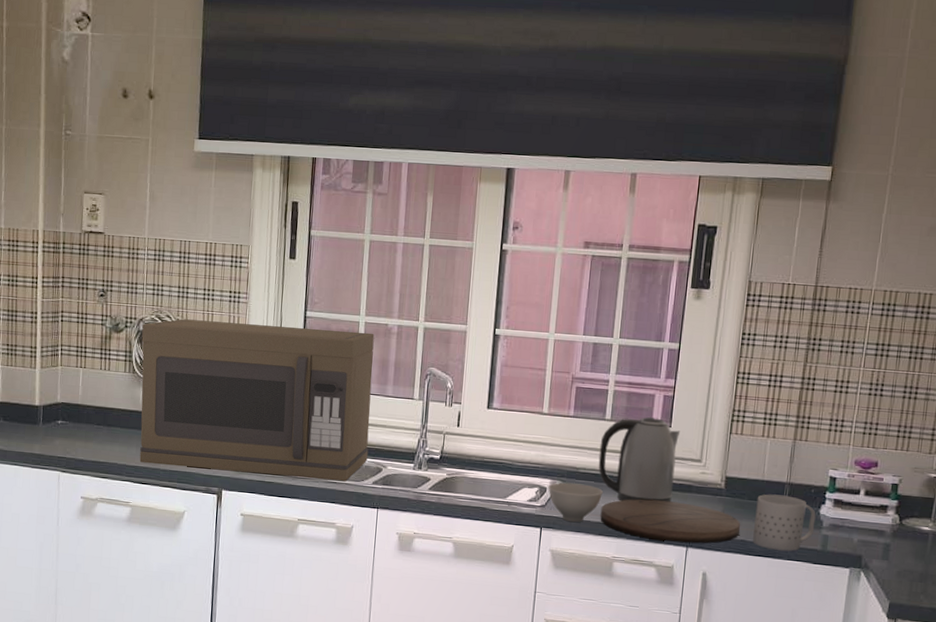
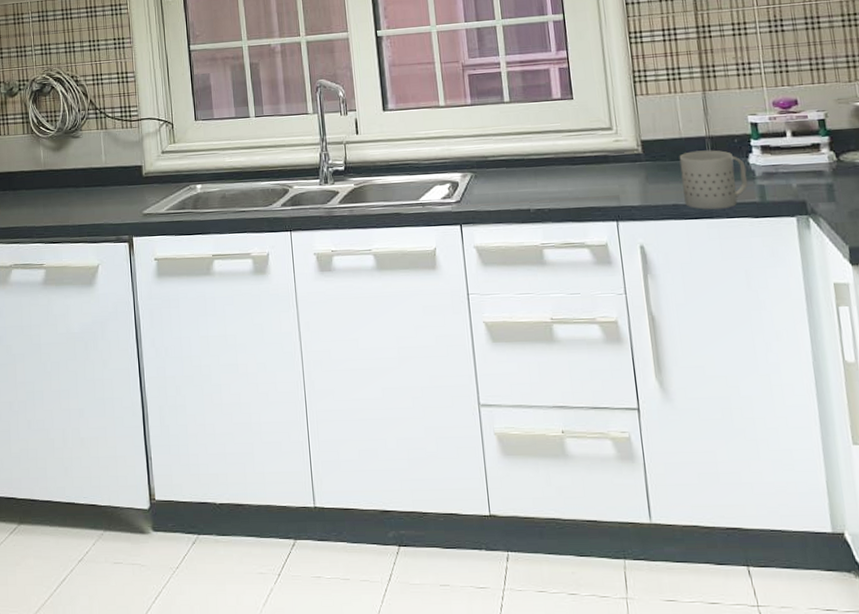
microwave: present [139,319,375,482] -> none [35,55,273,222]
bowl: present [548,482,604,522] -> none [459,172,518,213]
kettle: present [598,416,681,503] -> none [503,91,590,184]
cutting board: present [600,499,741,544] -> none [518,175,669,219]

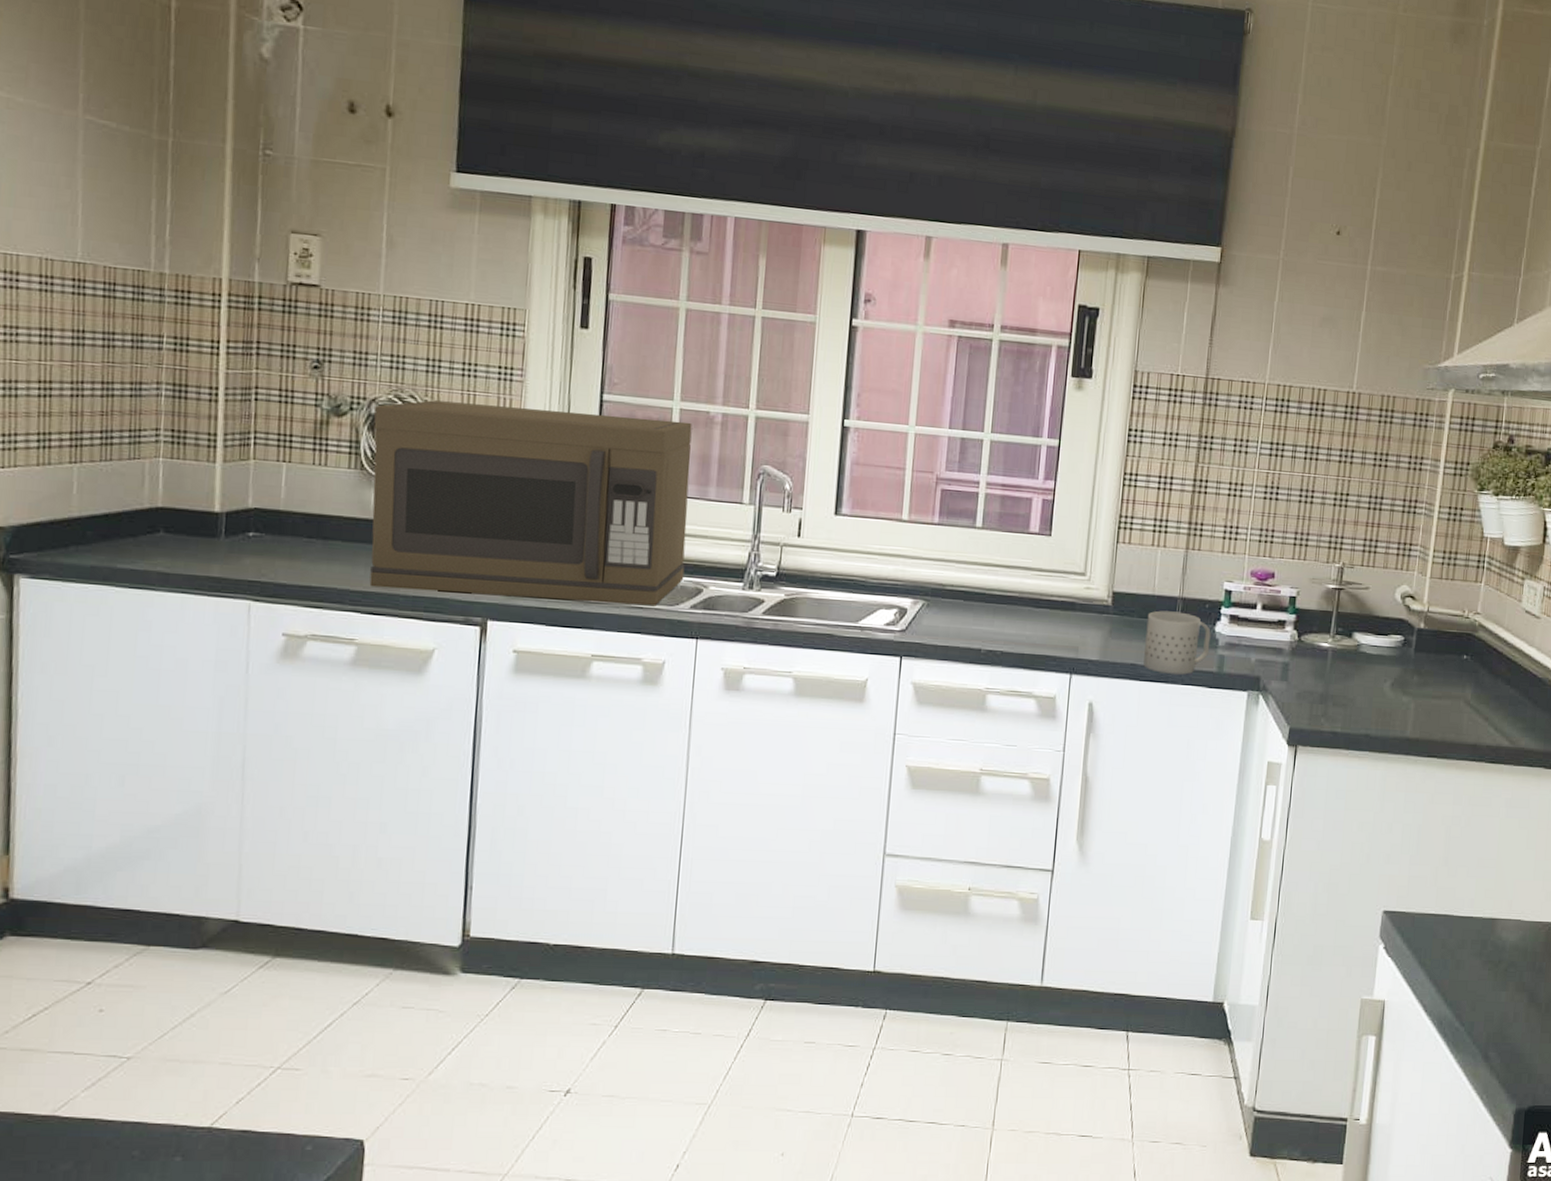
microwave: none [35,55,273,222] -> present [369,400,692,606]

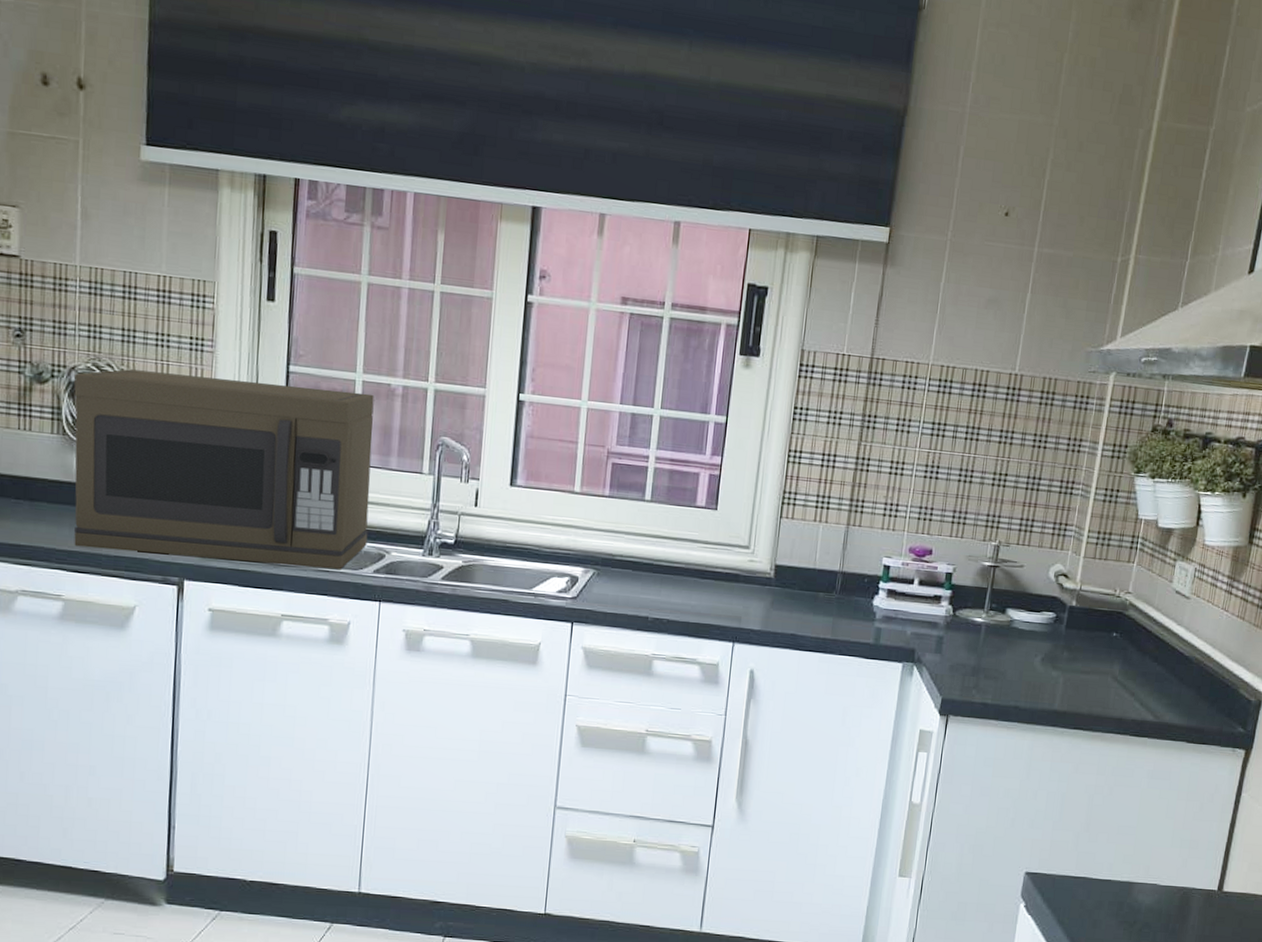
mug: present [1143,610,1211,676] -> none [803,583,869,646]

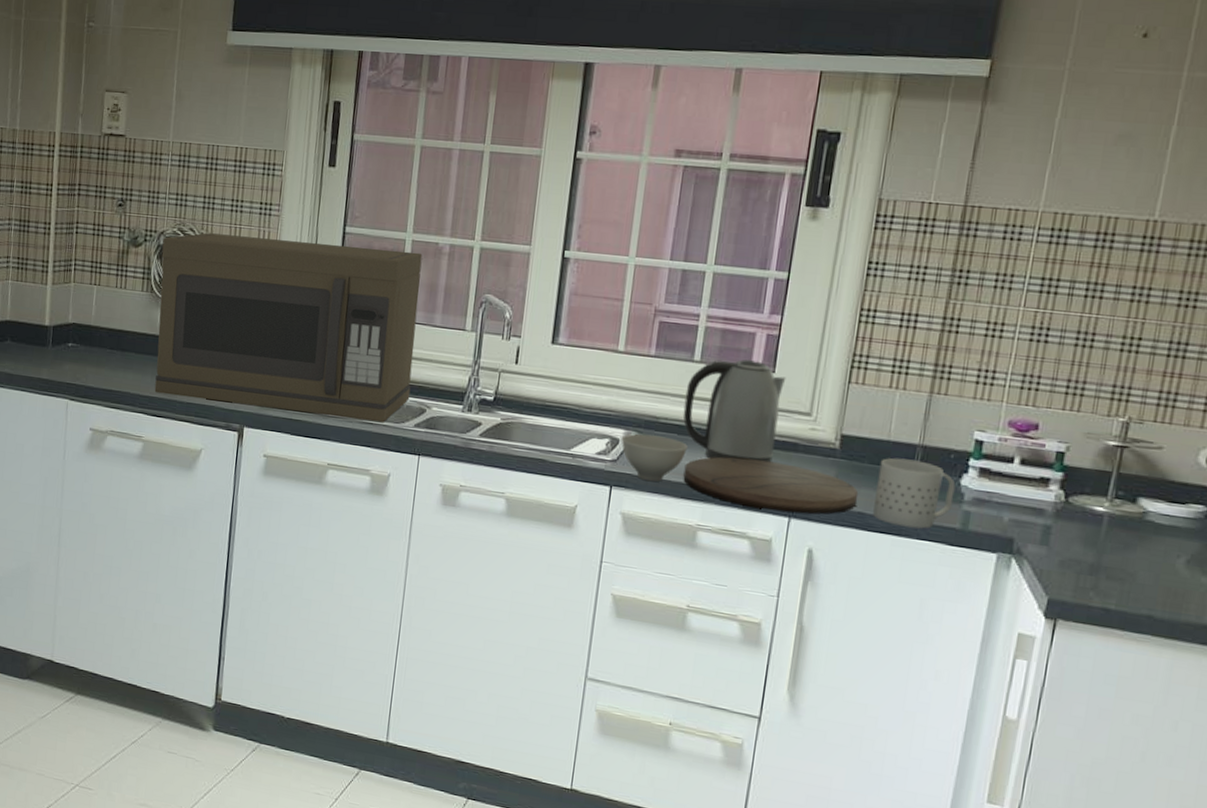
bowl: none [580,571,643,616] -> present [621,434,689,482]
kettle: none [636,497,727,593] -> present [682,359,787,463]
cutting board: none [639,590,791,639] -> present [683,457,859,515]
mug: none [803,583,869,646] -> present [873,457,956,530]

